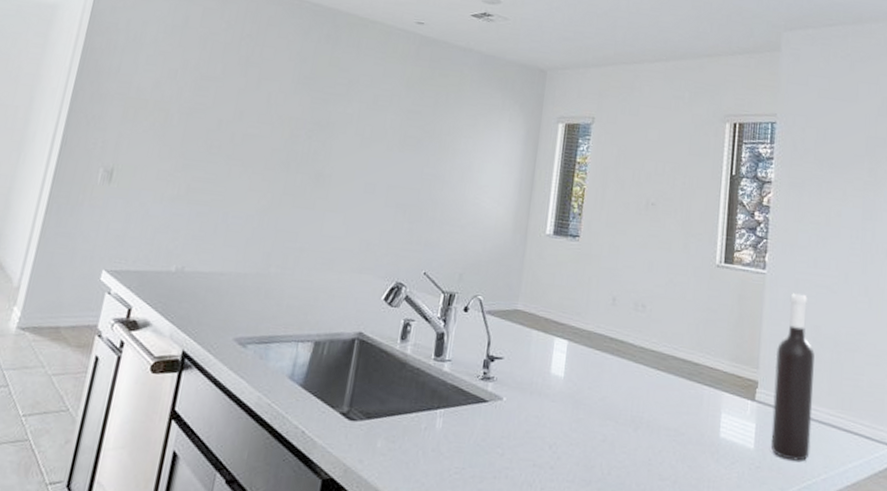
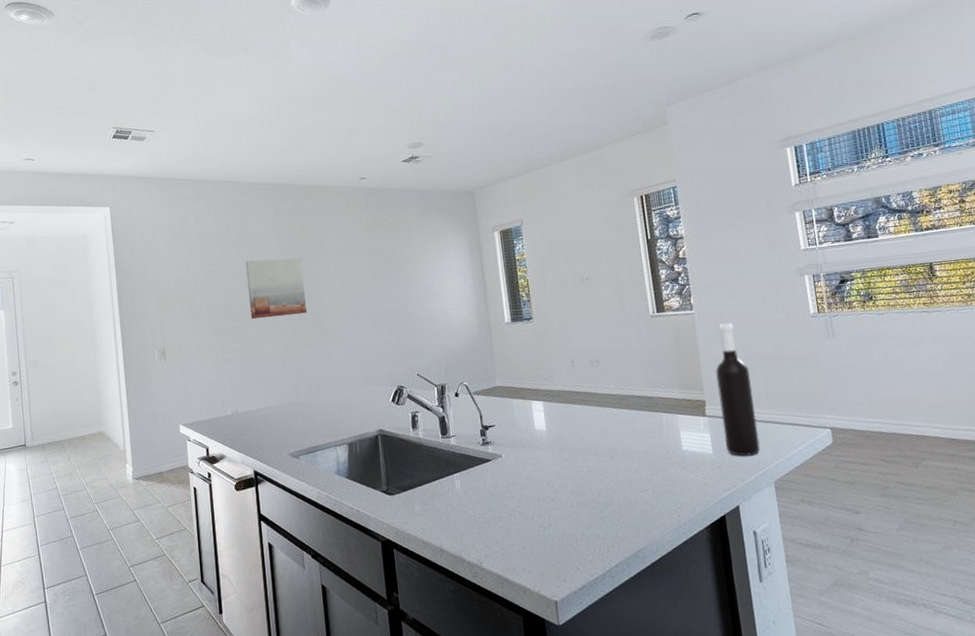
wall art: none [235,85,320,167] -> present [245,258,307,320]

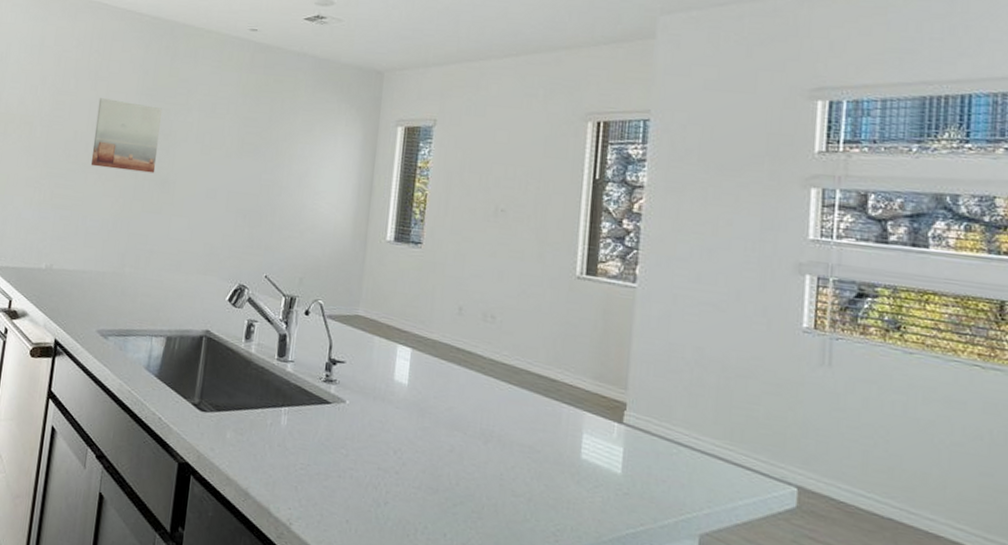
wine bottle: present [715,322,761,456] -> none [641,309,697,493]

